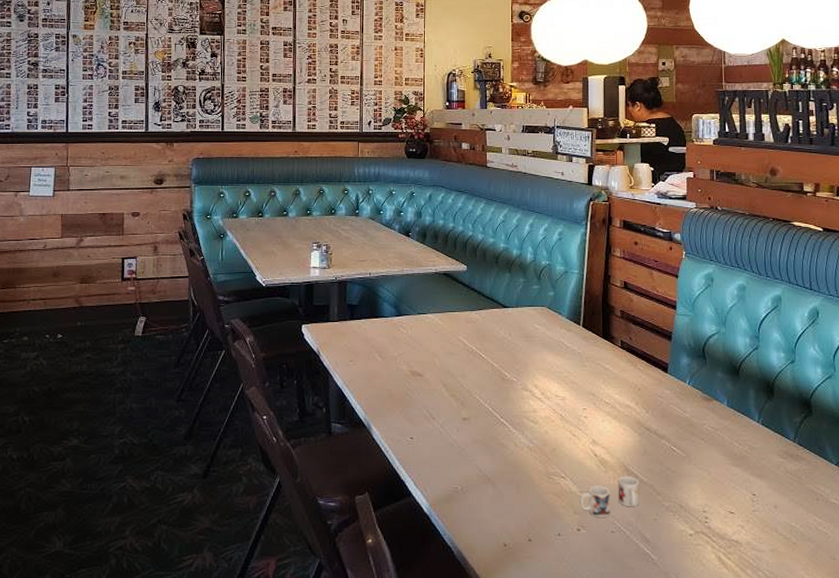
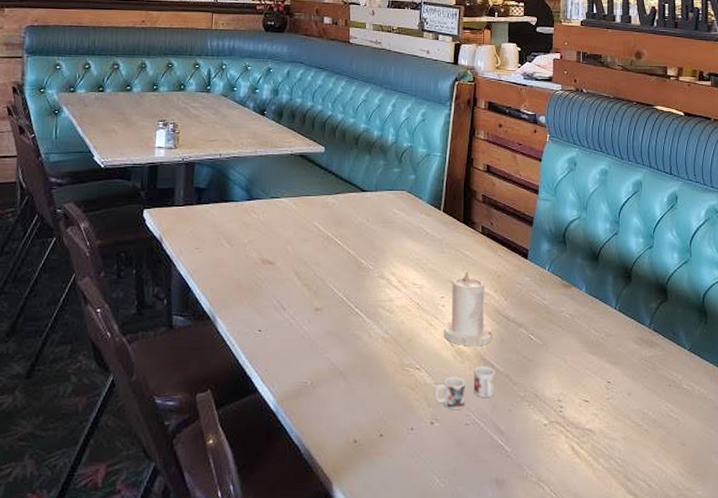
candle: none [586,385,635,457] -> present [443,272,493,347]

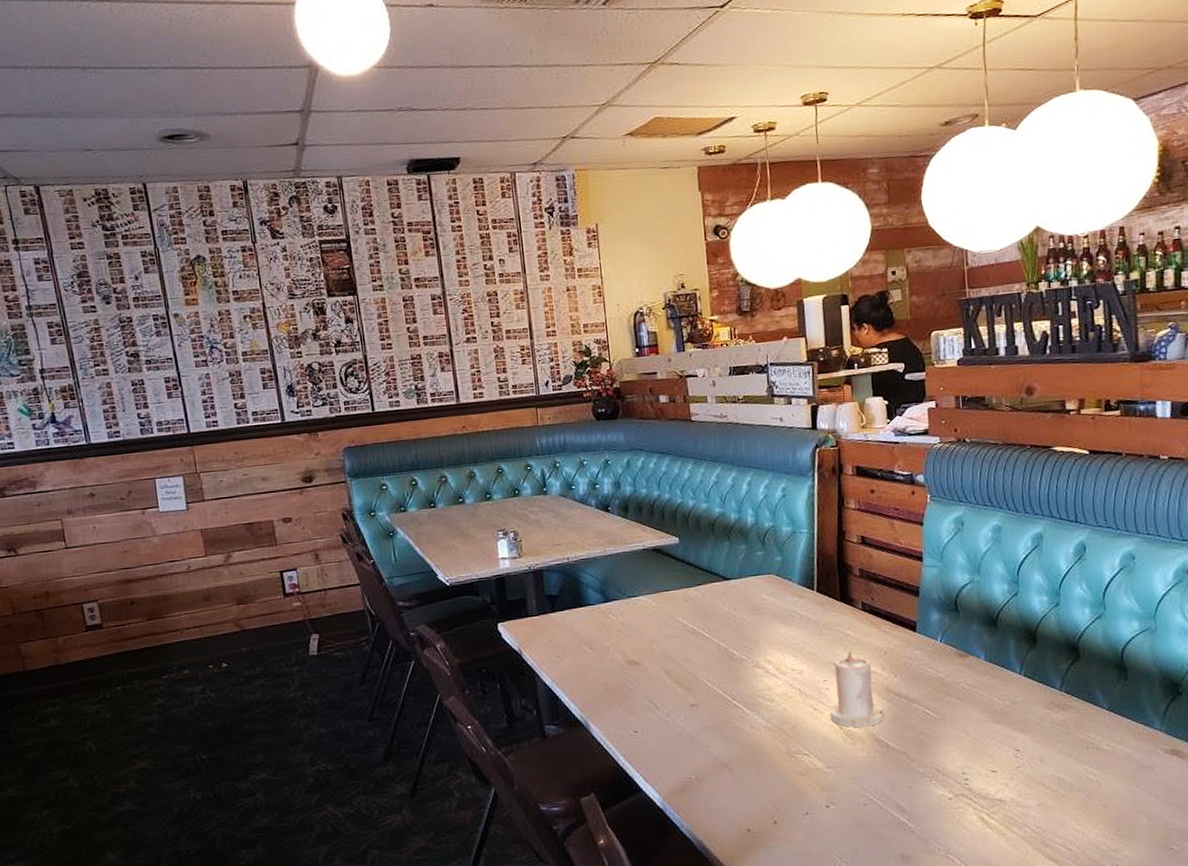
mug: present [435,366,496,409] -> none [827,745,893,792]

